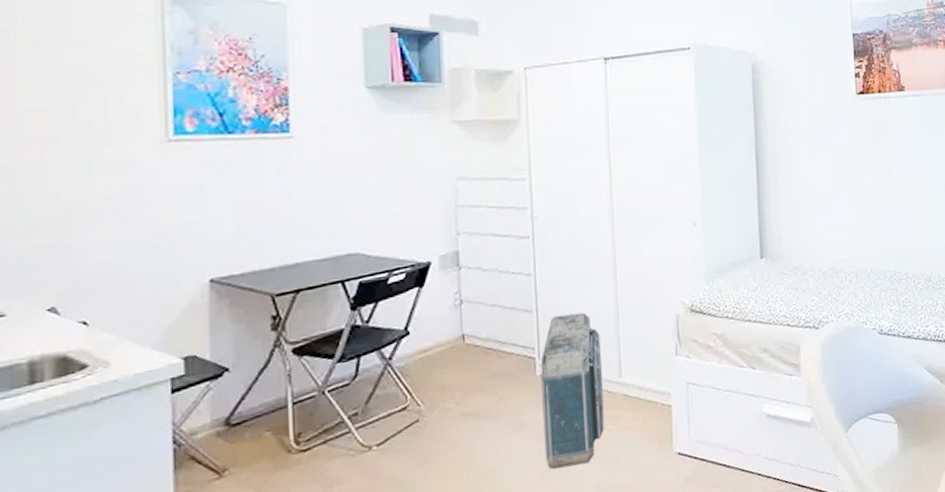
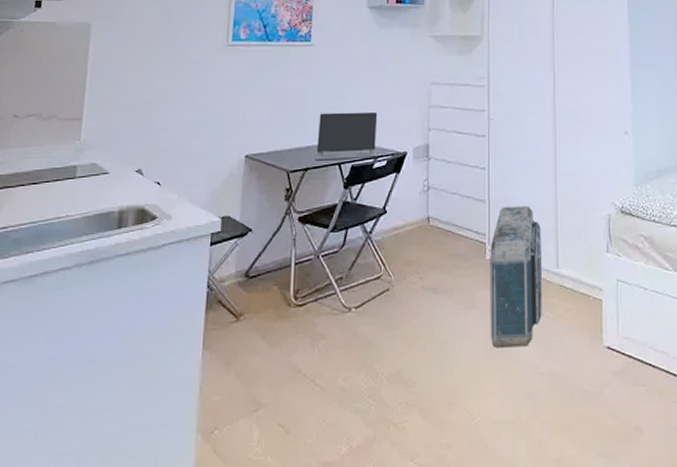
laptop: none [308,217,393,280] -> present [315,112,378,161]

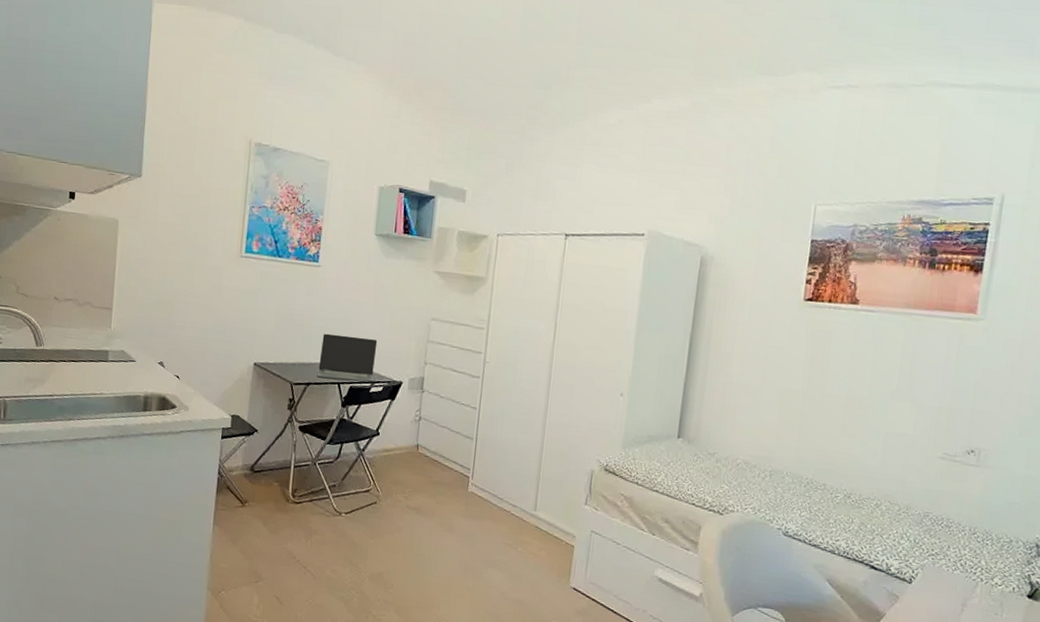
suitcase: present [490,206,542,348] -> none [464,446,524,574]

